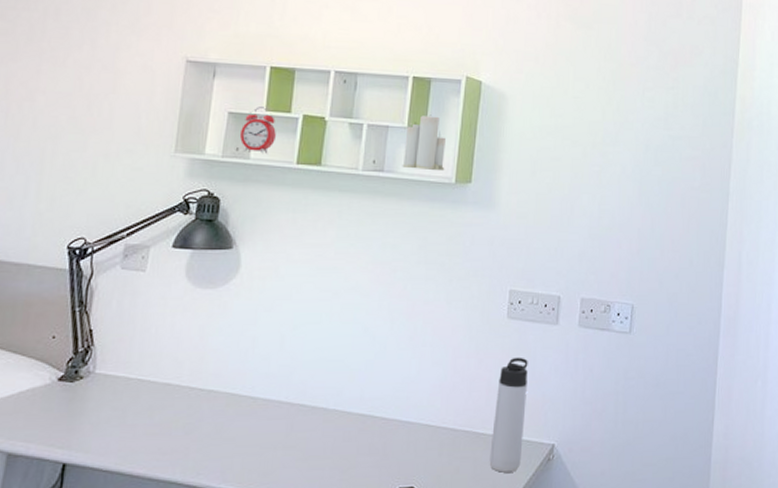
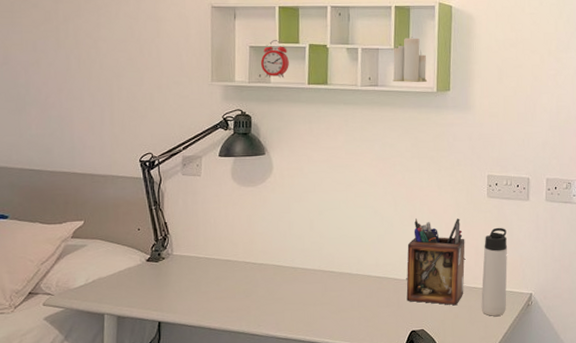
desk organizer: none [395,340,476,457] -> present [406,218,465,306]

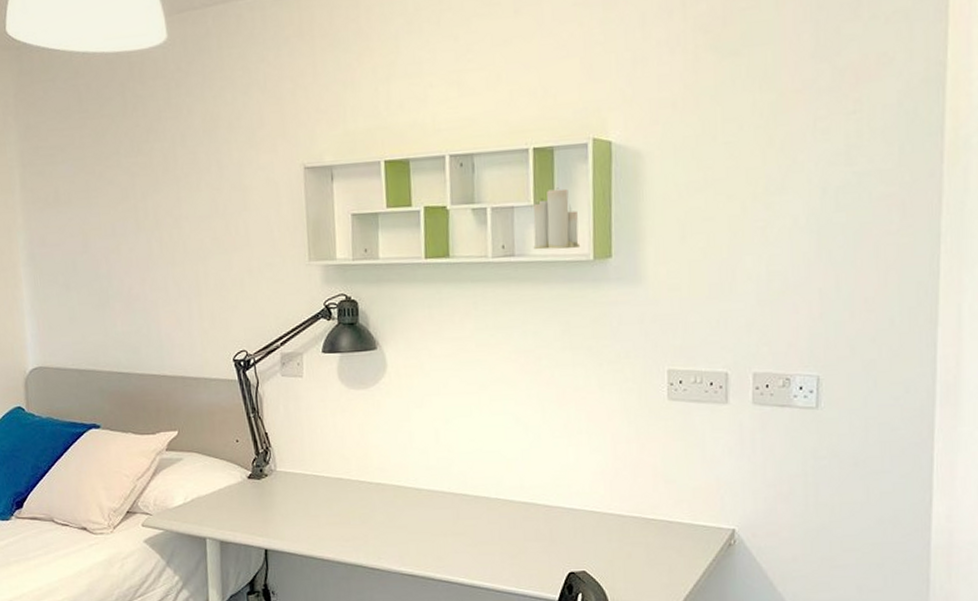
alarm clock: present [260,39,289,78] -> none [365,203,401,253]
desk organizer: present [406,218,465,306] -> none [560,428,639,542]
thermos bottle: present [481,227,507,316] -> none [662,440,699,558]

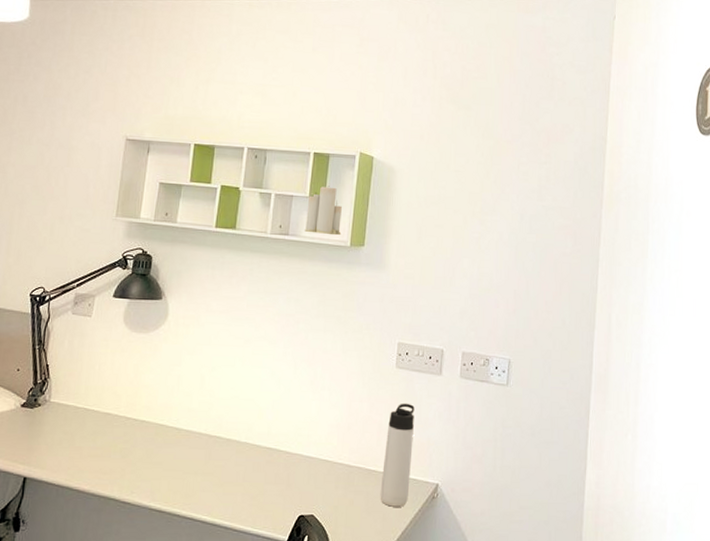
thermos bottle: none [662,440,699,558] -> present [380,403,415,507]

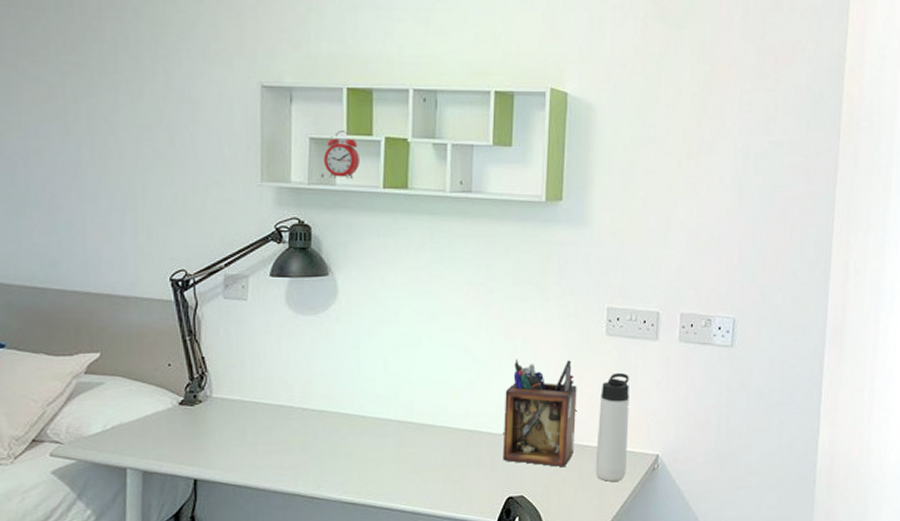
alarm clock: none [168,177,199,219] -> present [323,129,360,180]
desk organizer: none [297,384,368,490] -> present [503,359,577,468]
candle: present [304,186,342,236] -> none [490,131,535,190]

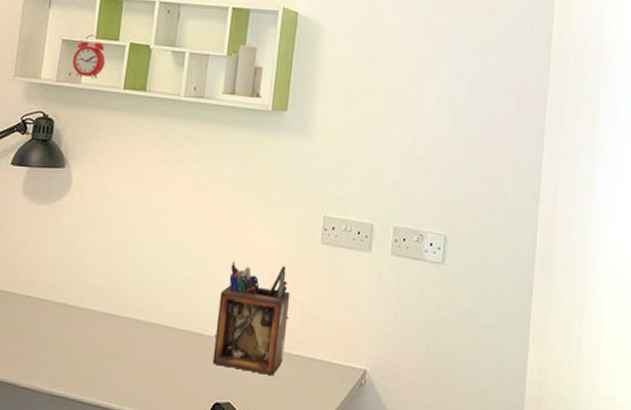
candle: none [490,131,535,190] -> present [221,44,263,99]
thermos bottle: present [595,372,629,482] -> none [302,282,341,395]

